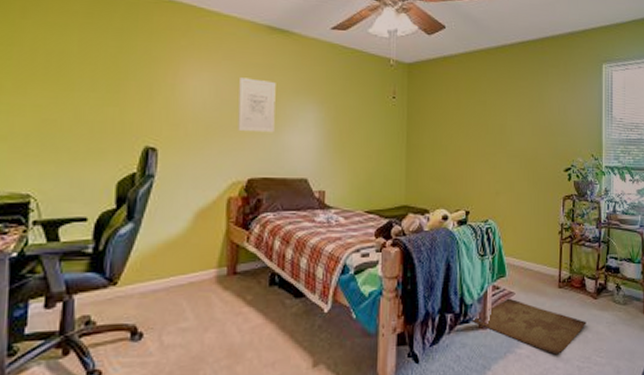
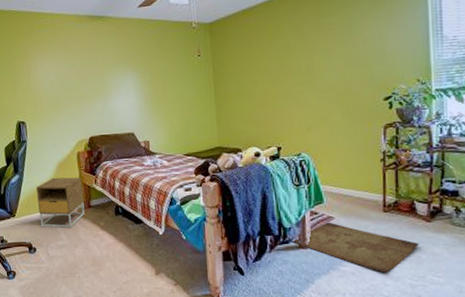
nightstand: none [156,230,228,303] -> present [36,177,85,228]
wall art: present [238,77,276,133] -> none [73,59,104,102]

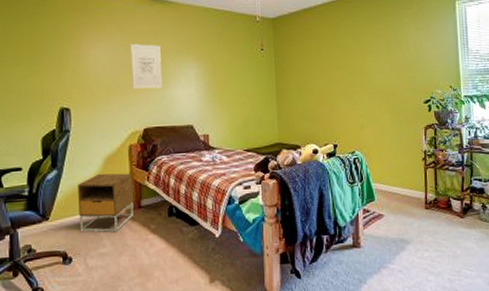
wall art: none [73,59,104,102] -> present [130,44,162,90]
rug: present [292,222,419,273] -> none [346,219,455,269]

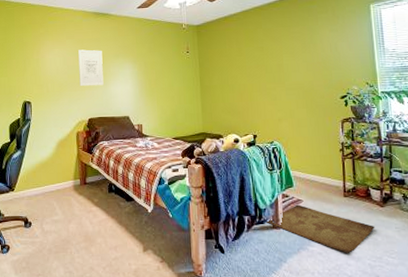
nightstand: present [78,173,134,233] -> none [37,154,80,204]
rug: none [346,219,455,269] -> present [266,204,375,253]

